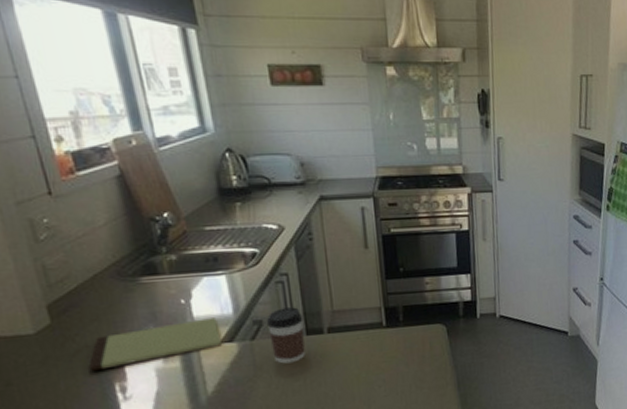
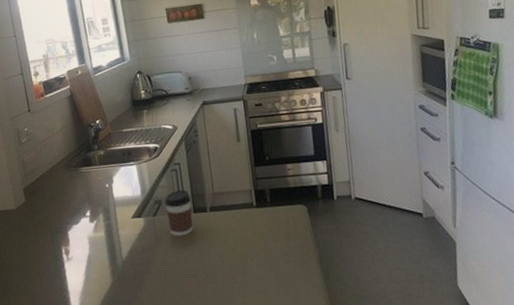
notepad: present [88,317,222,371] -> none [46,198,133,237]

